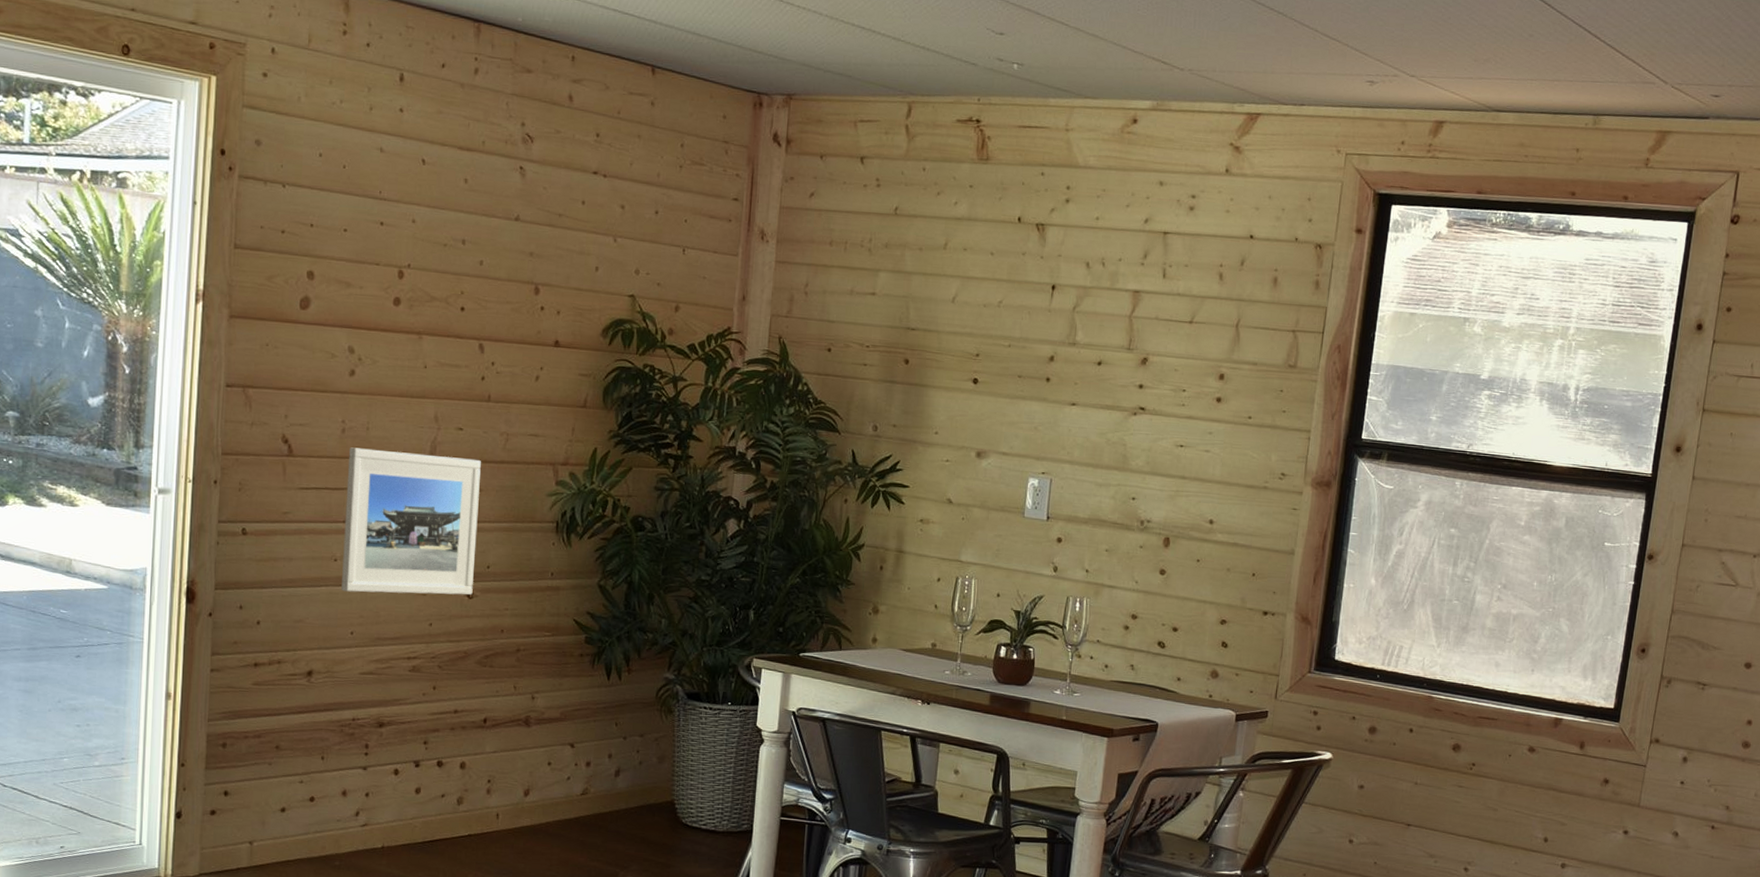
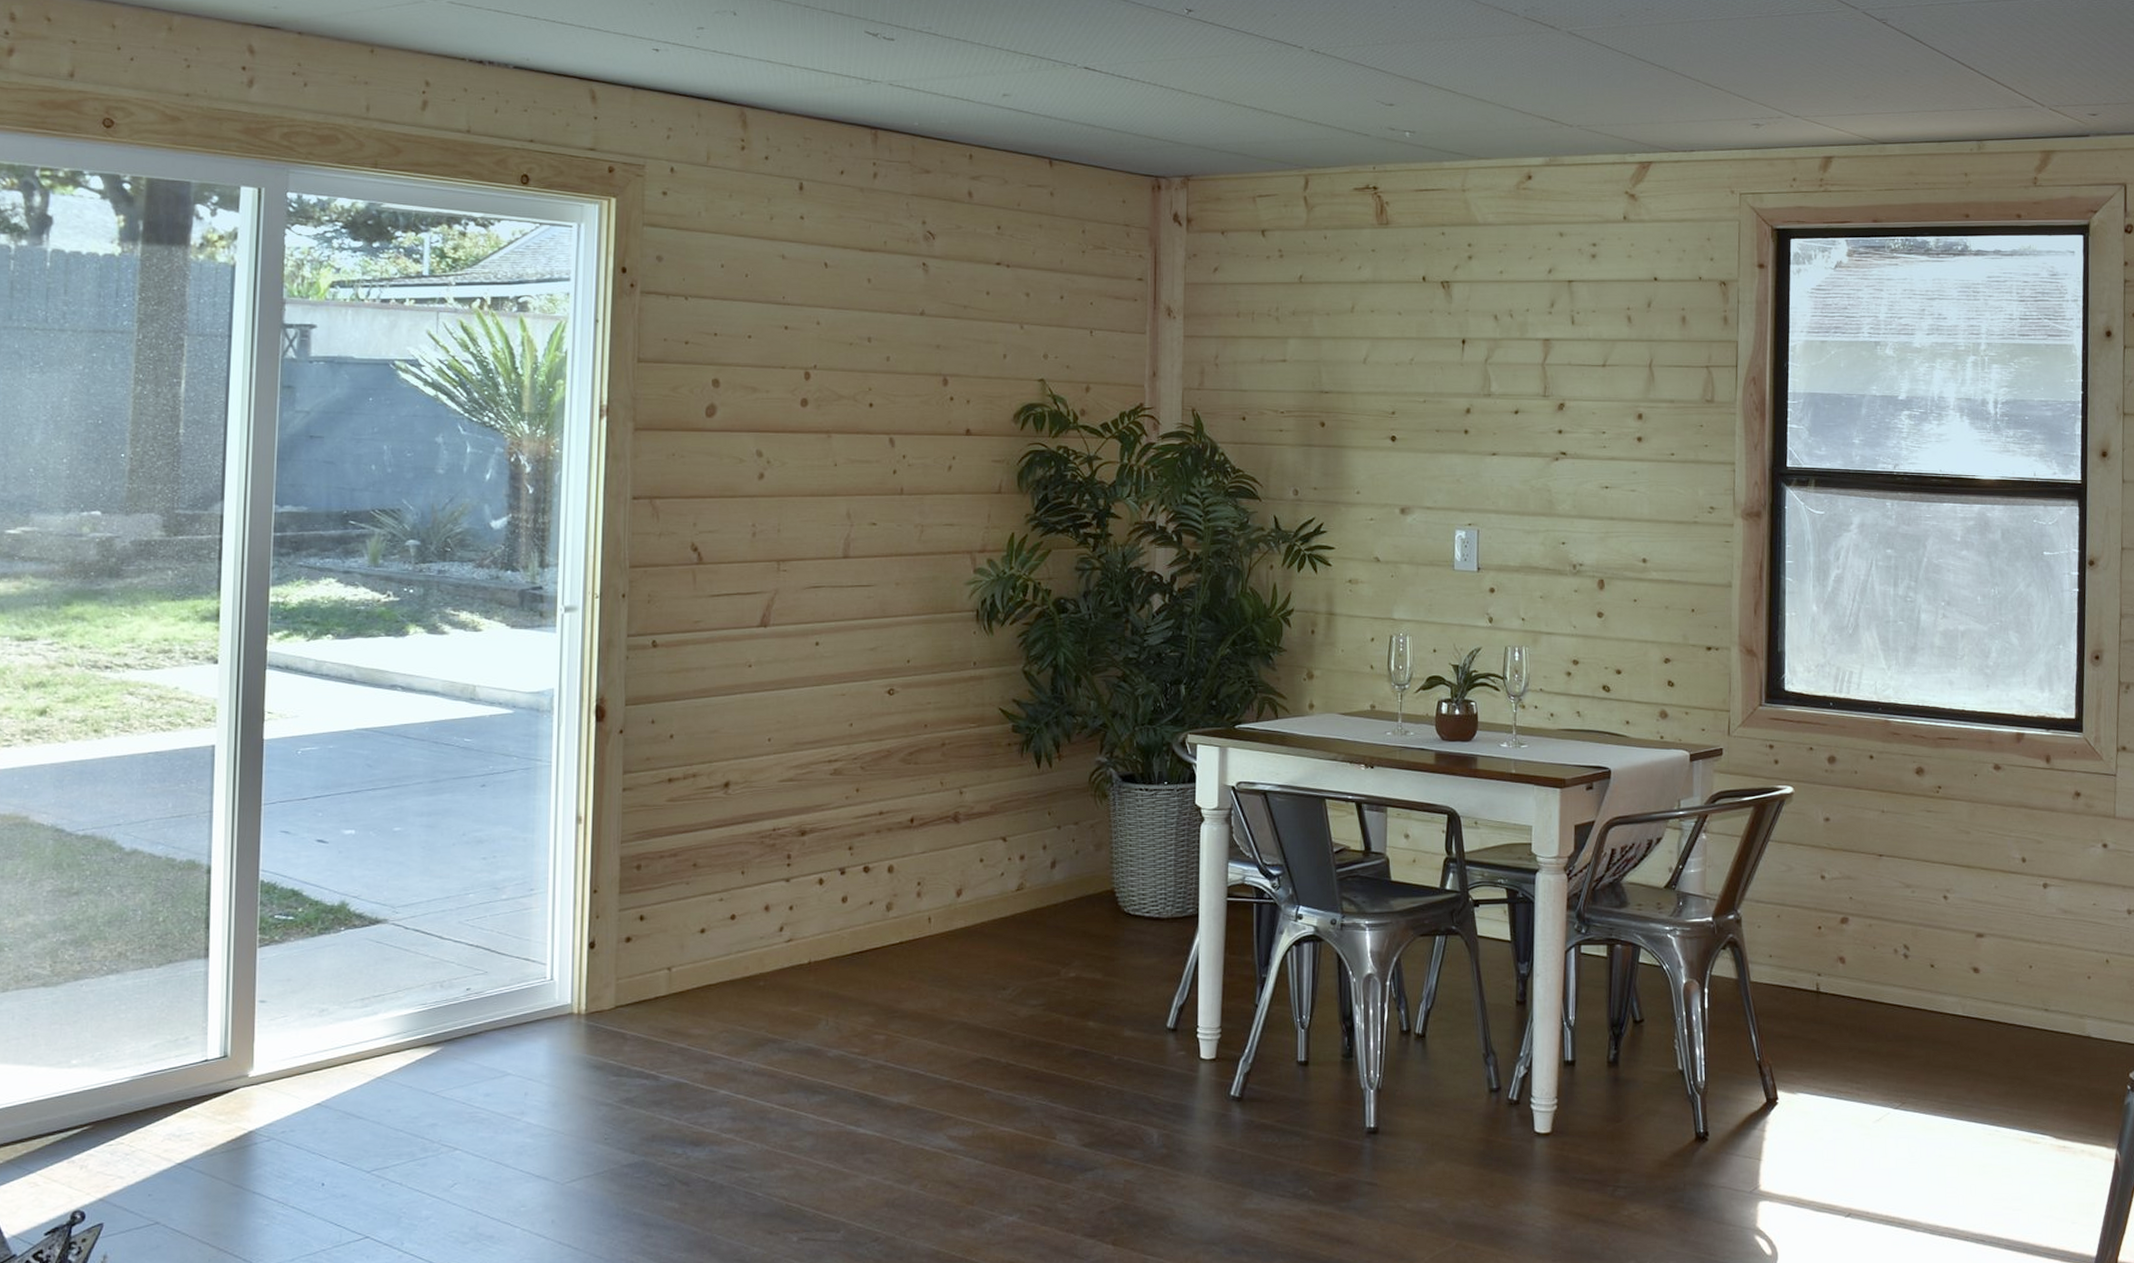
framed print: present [341,447,481,595] -> none [757,550,896,698]

